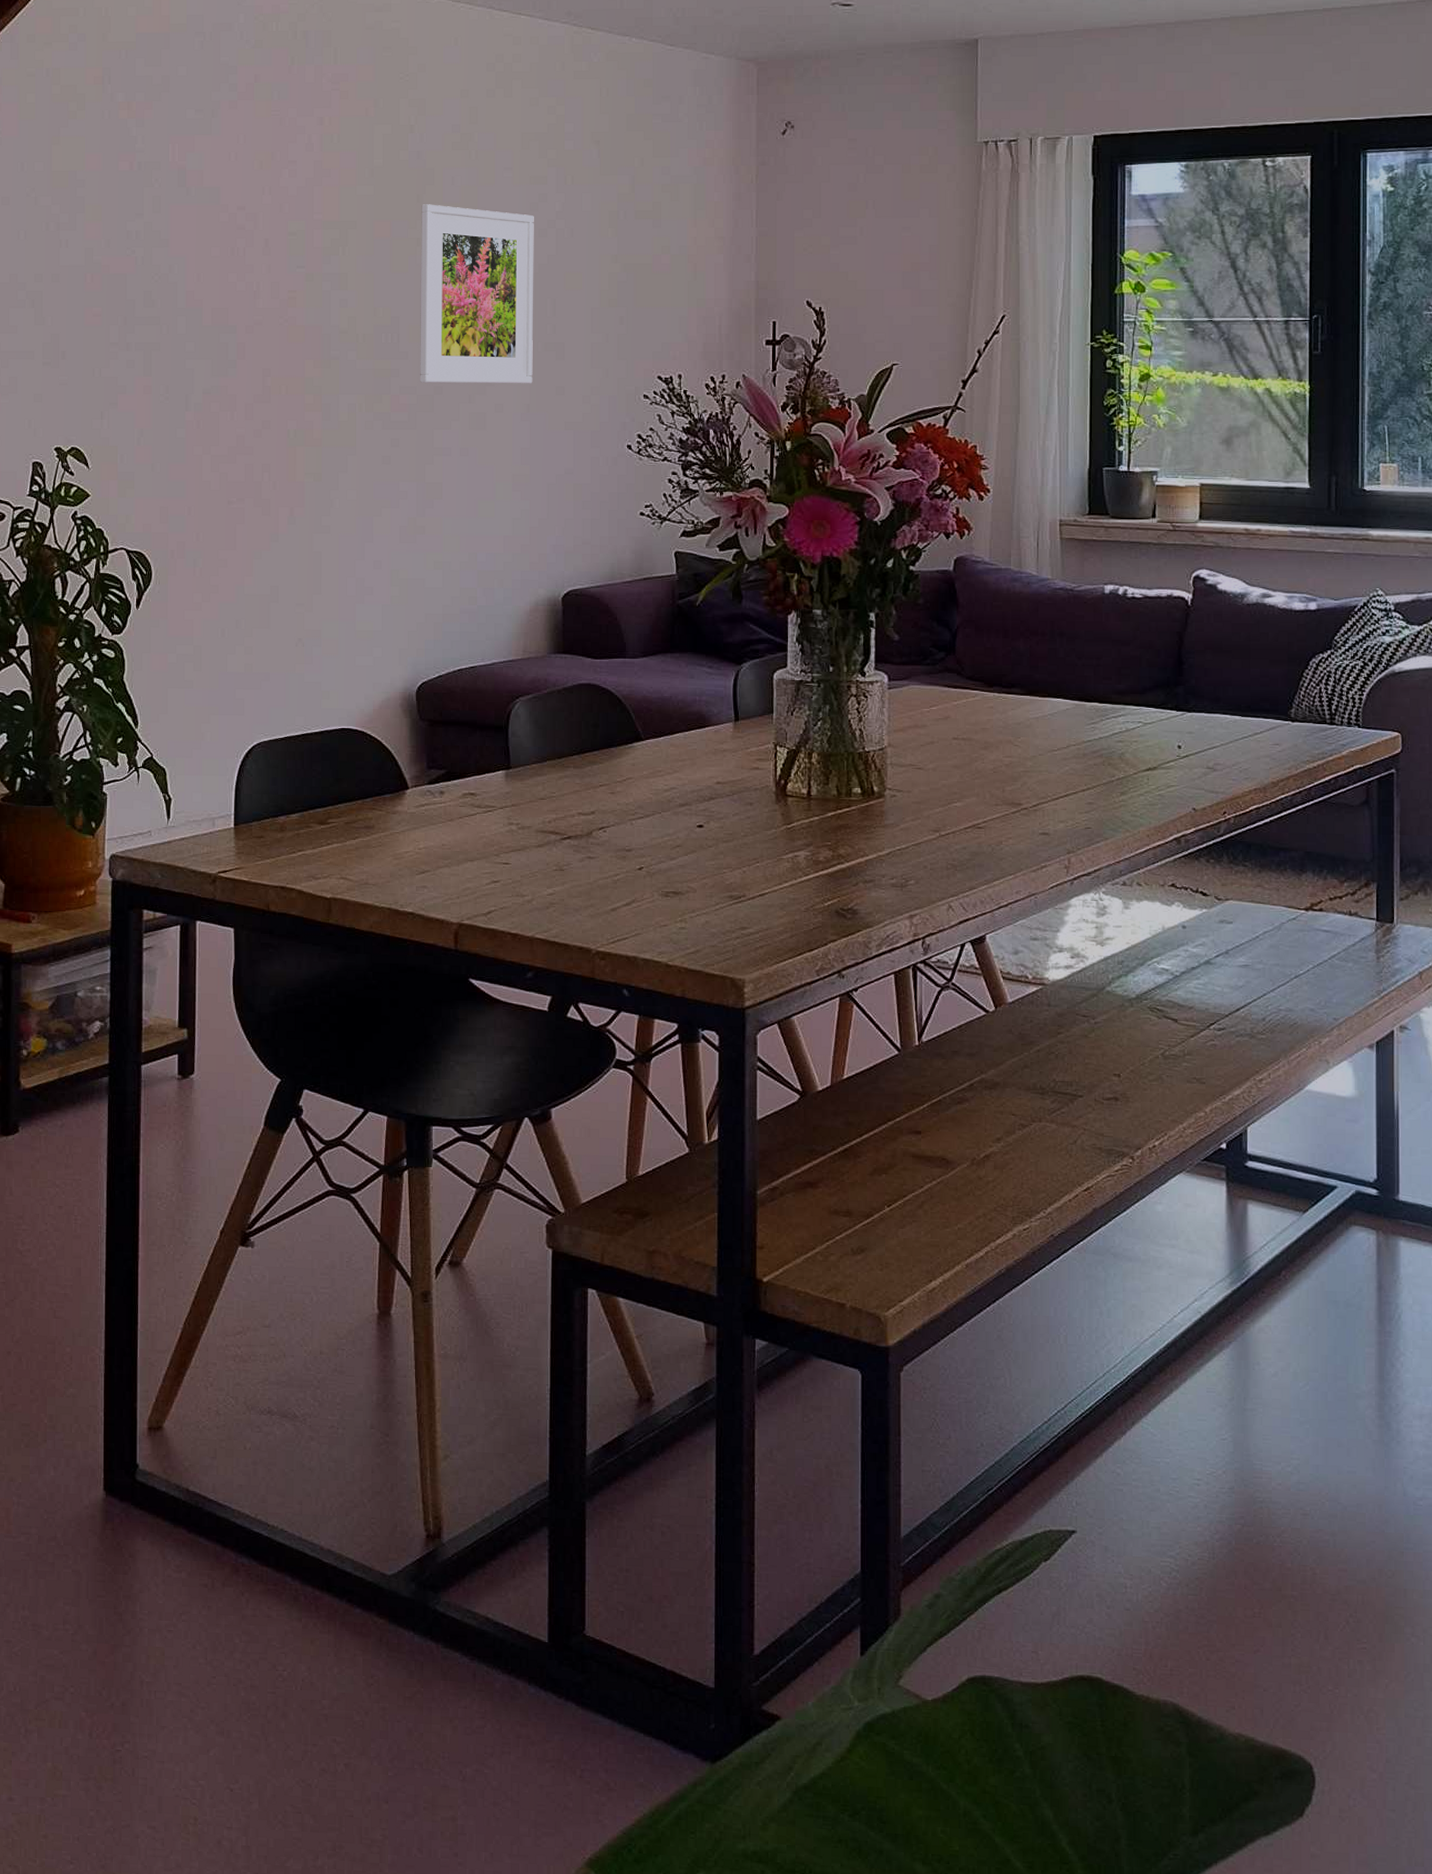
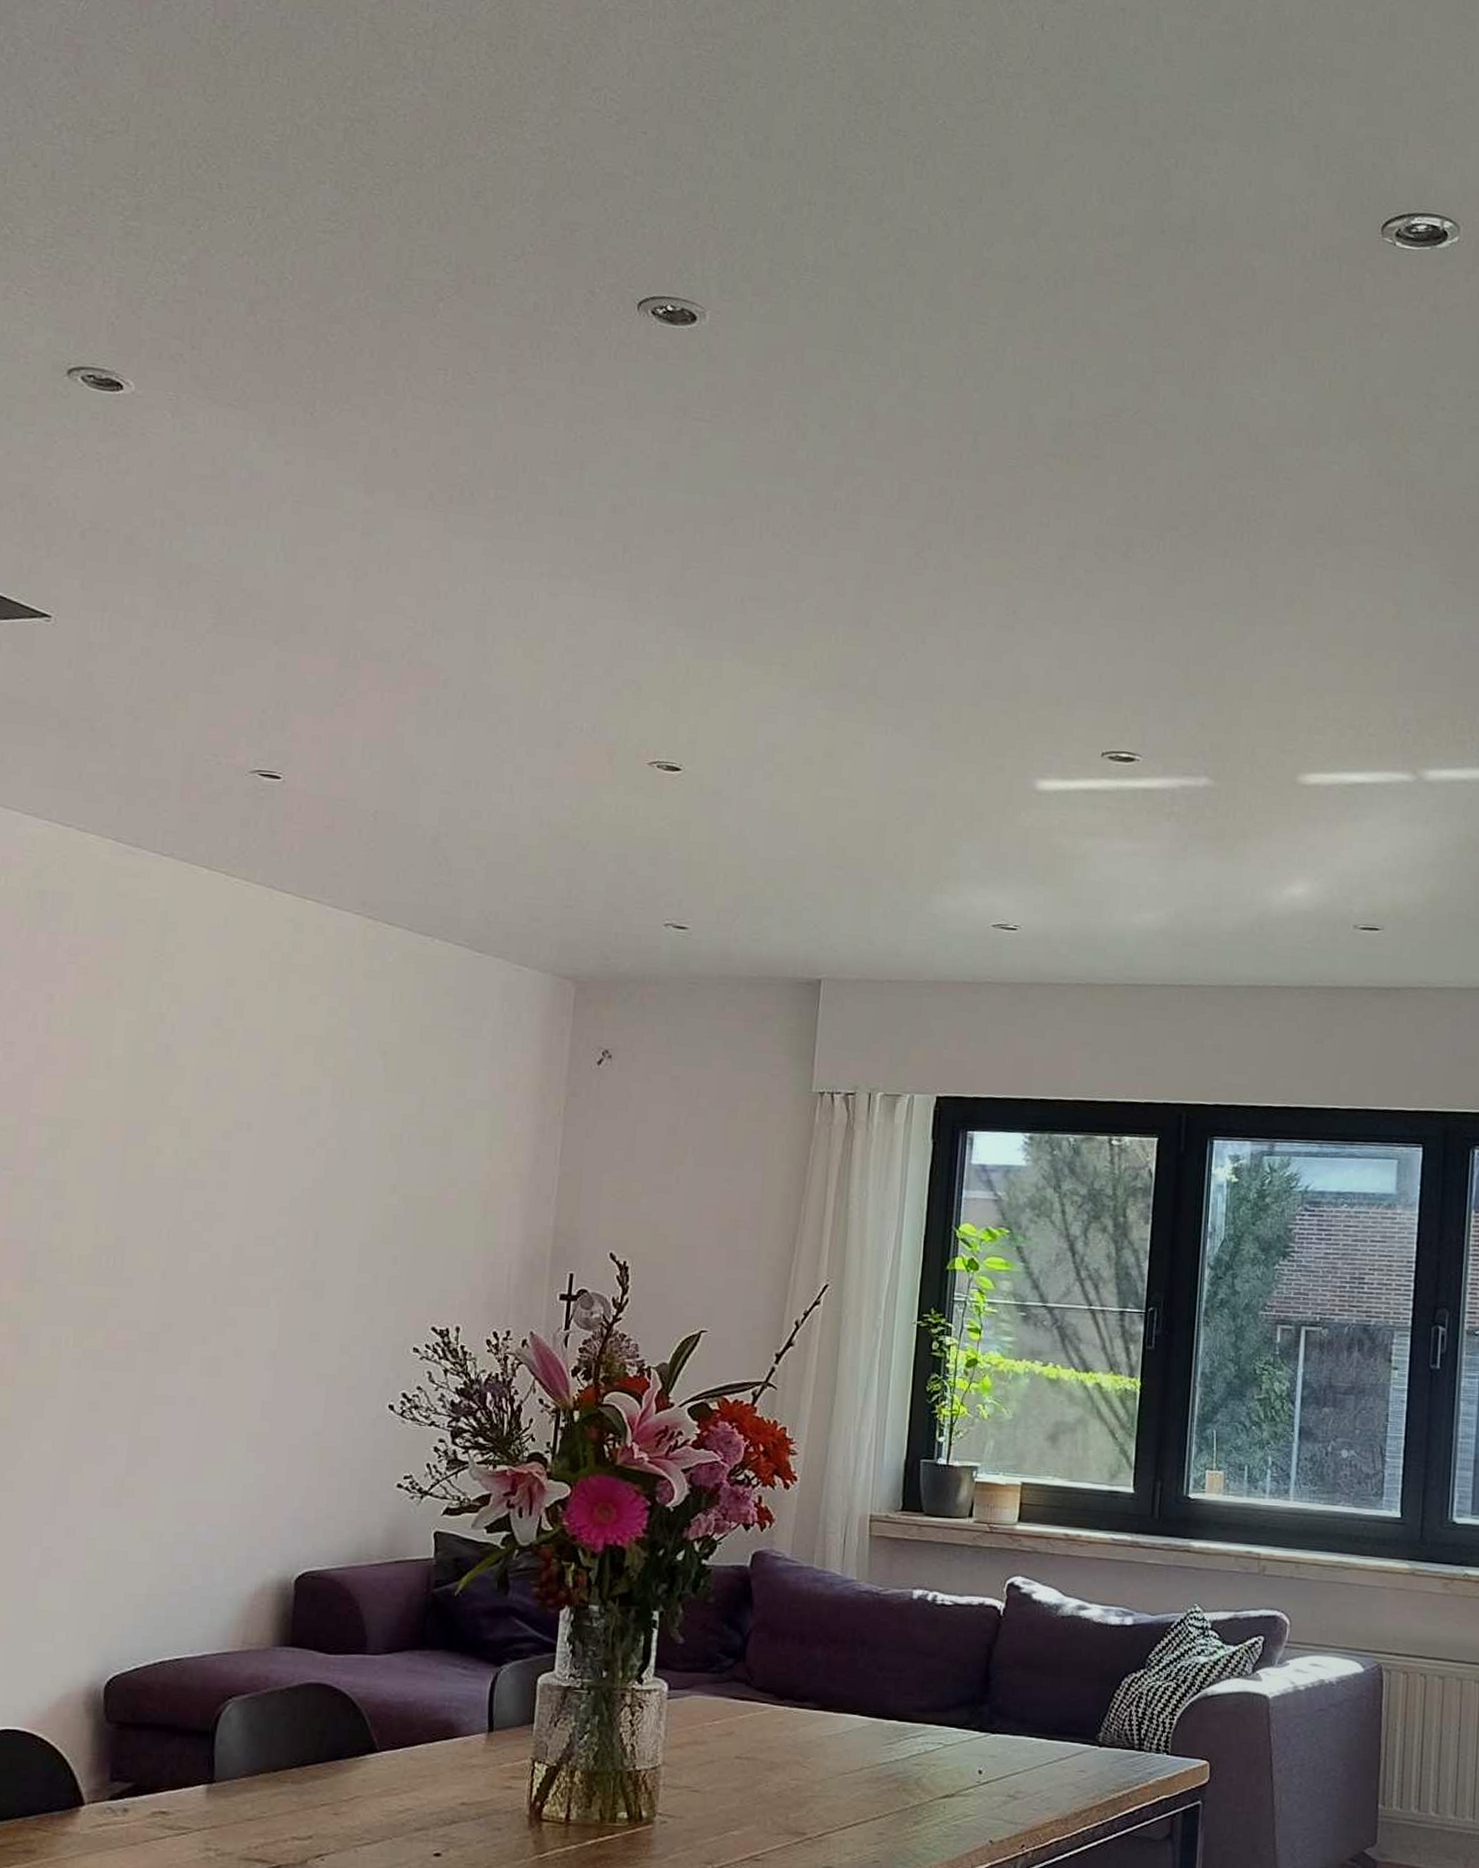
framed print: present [420,204,534,384] -> none [144,1107,302,1327]

